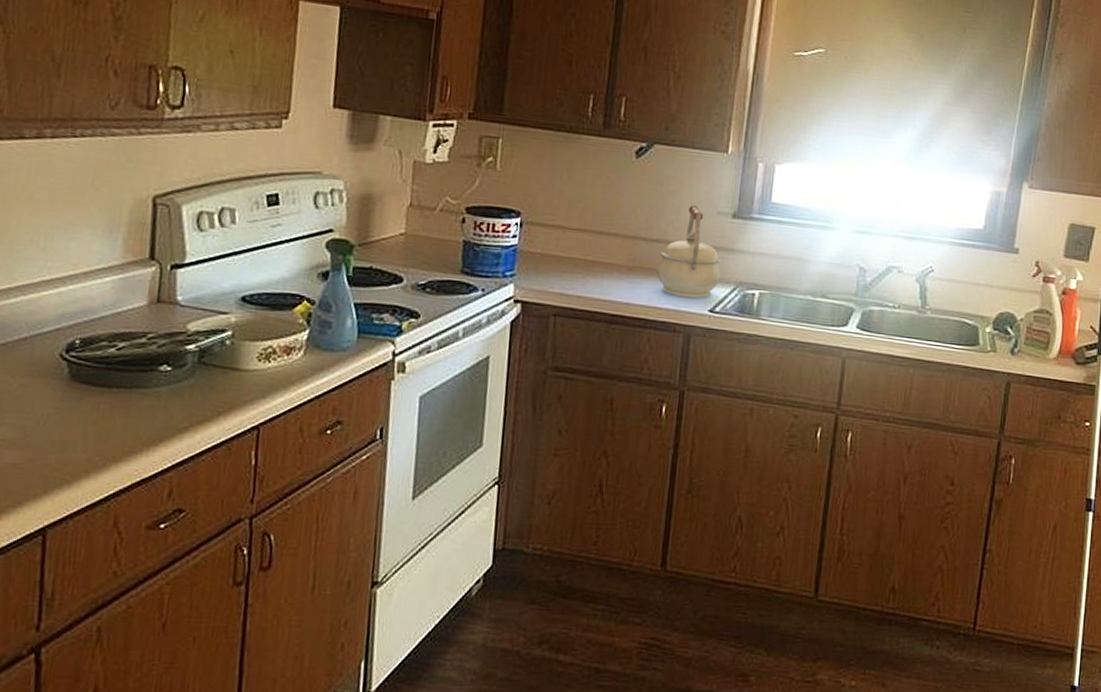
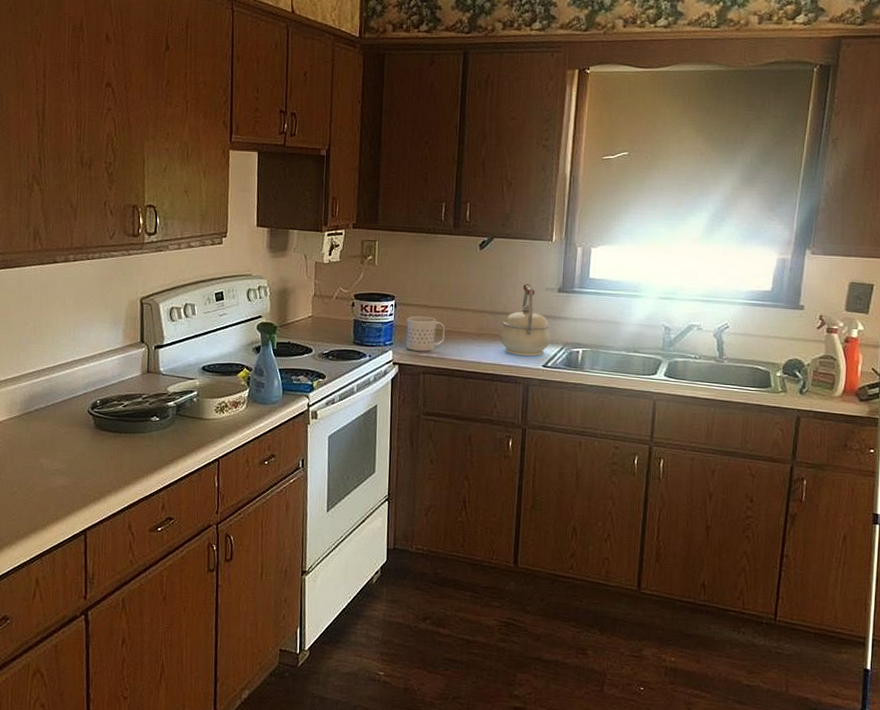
mug: none [532,239,586,287] -> present [405,316,445,351]

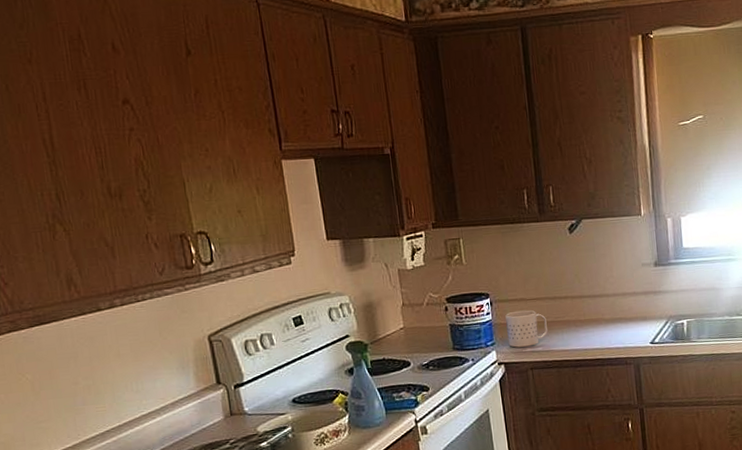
kettle: present [500,284,551,357] -> none [603,262,655,337]

